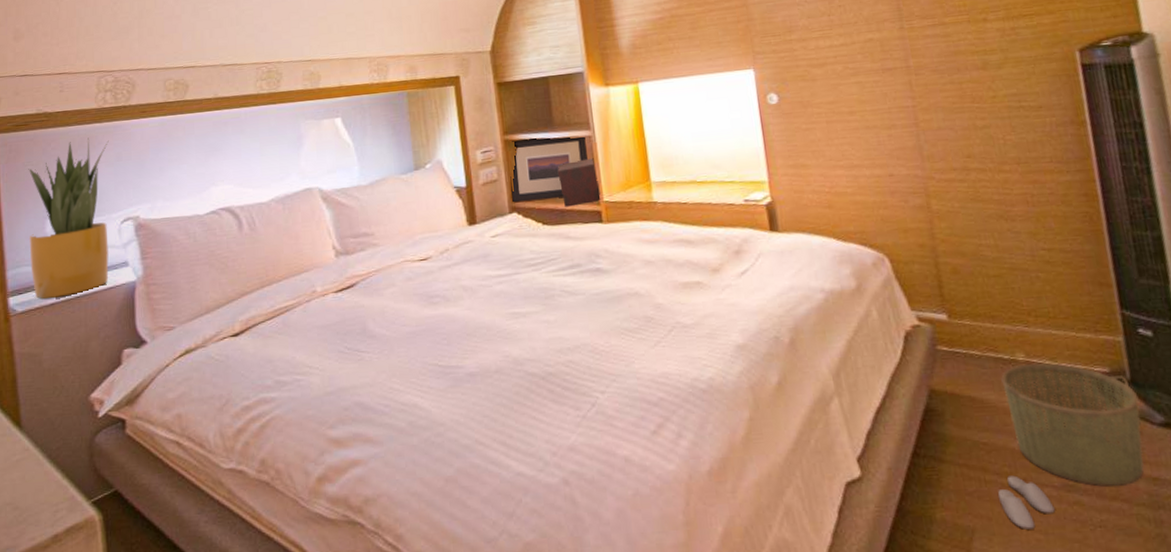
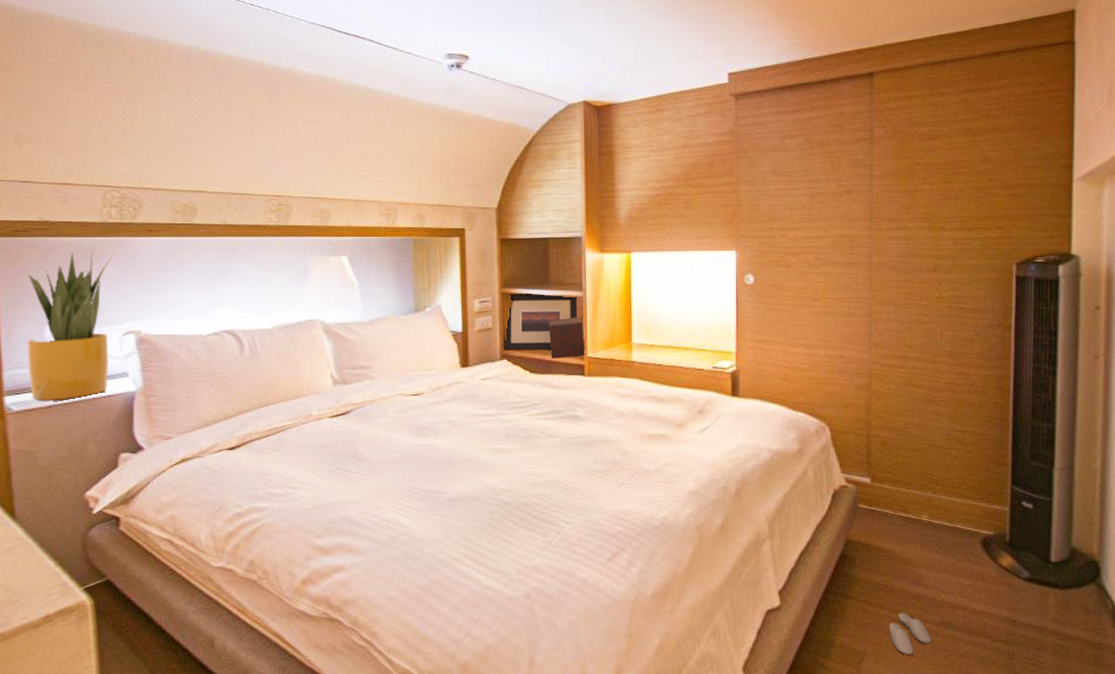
basket: present [1001,363,1144,487] -> none [906,523,1013,626]

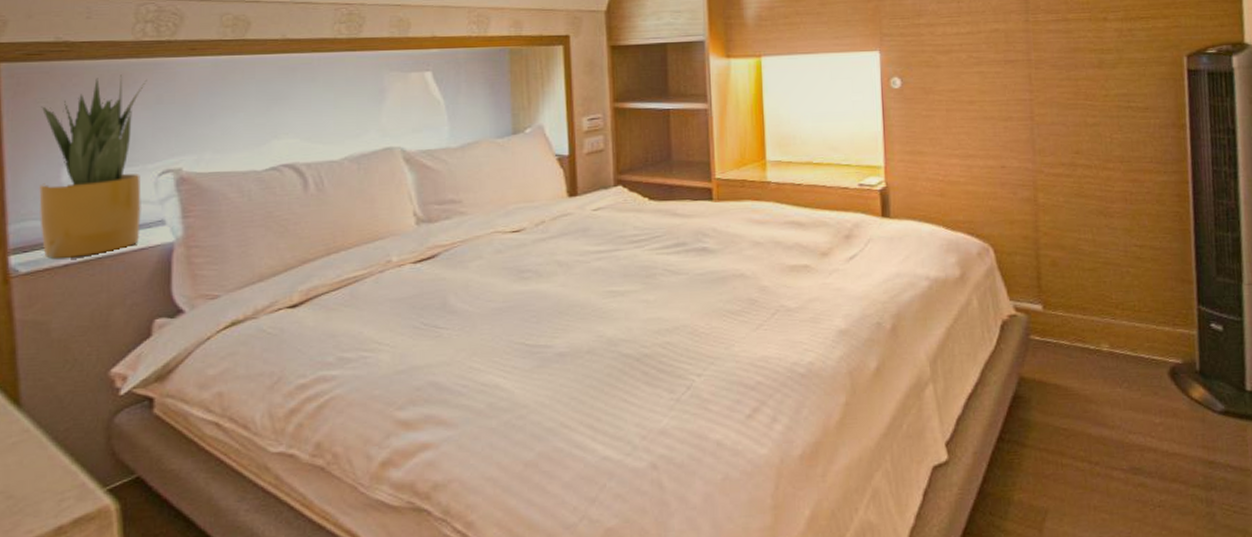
picture frame: present [504,294,577,350] -> none [618,108,702,174]
decorative box: present [548,317,585,359] -> none [669,133,713,183]
slippers: present [889,612,932,655] -> none [1072,459,1121,510]

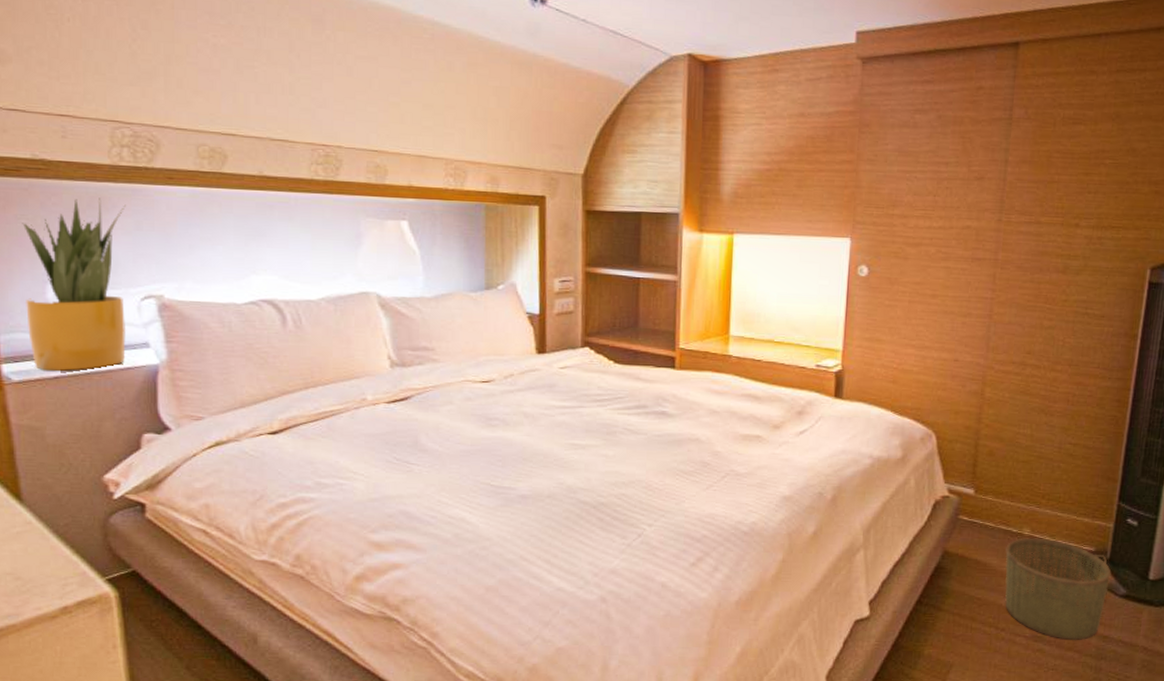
basket: none [1086,353,1205,470] -> present [1004,537,1112,641]

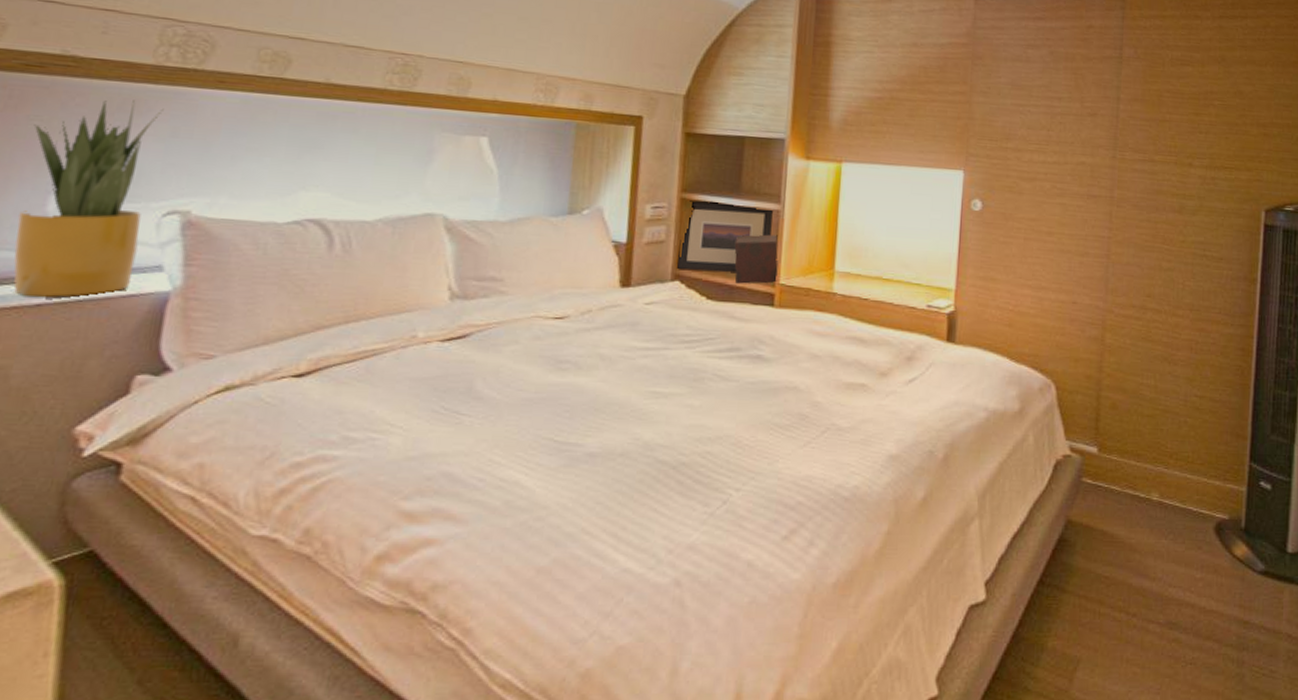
picture frame: none [586,274,670,338] -> present [677,200,773,272]
decorative box: none [637,303,677,349] -> present [734,234,778,284]
basket: present [1004,537,1112,641] -> none [1133,504,1248,628]

